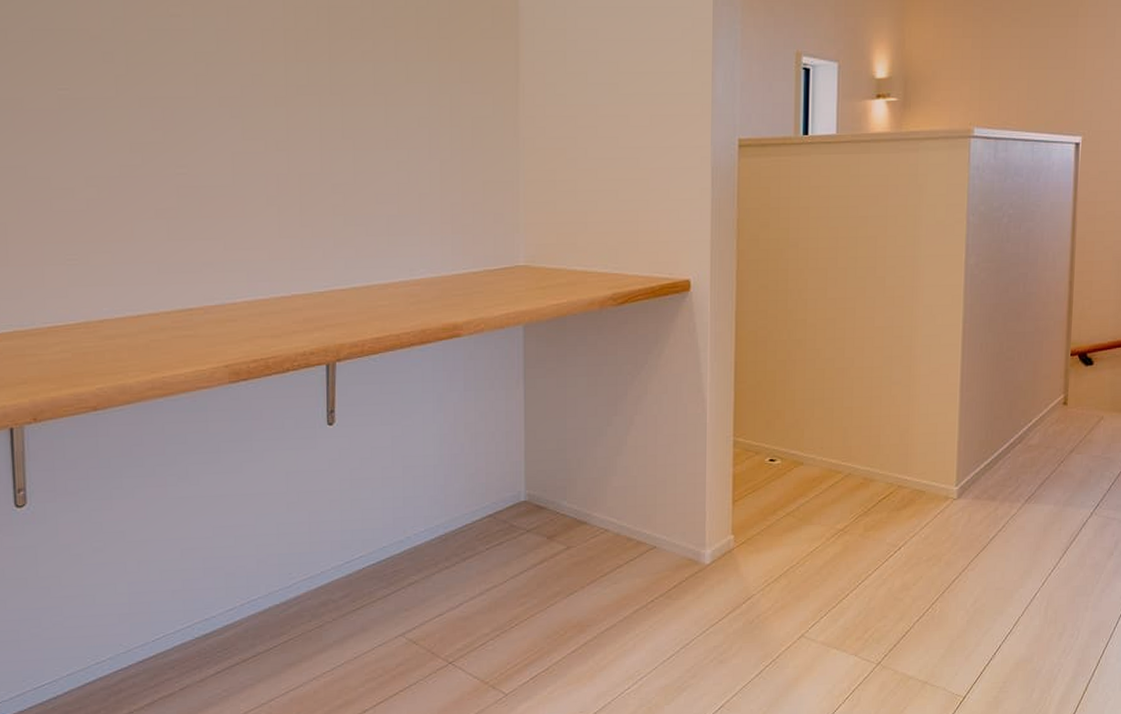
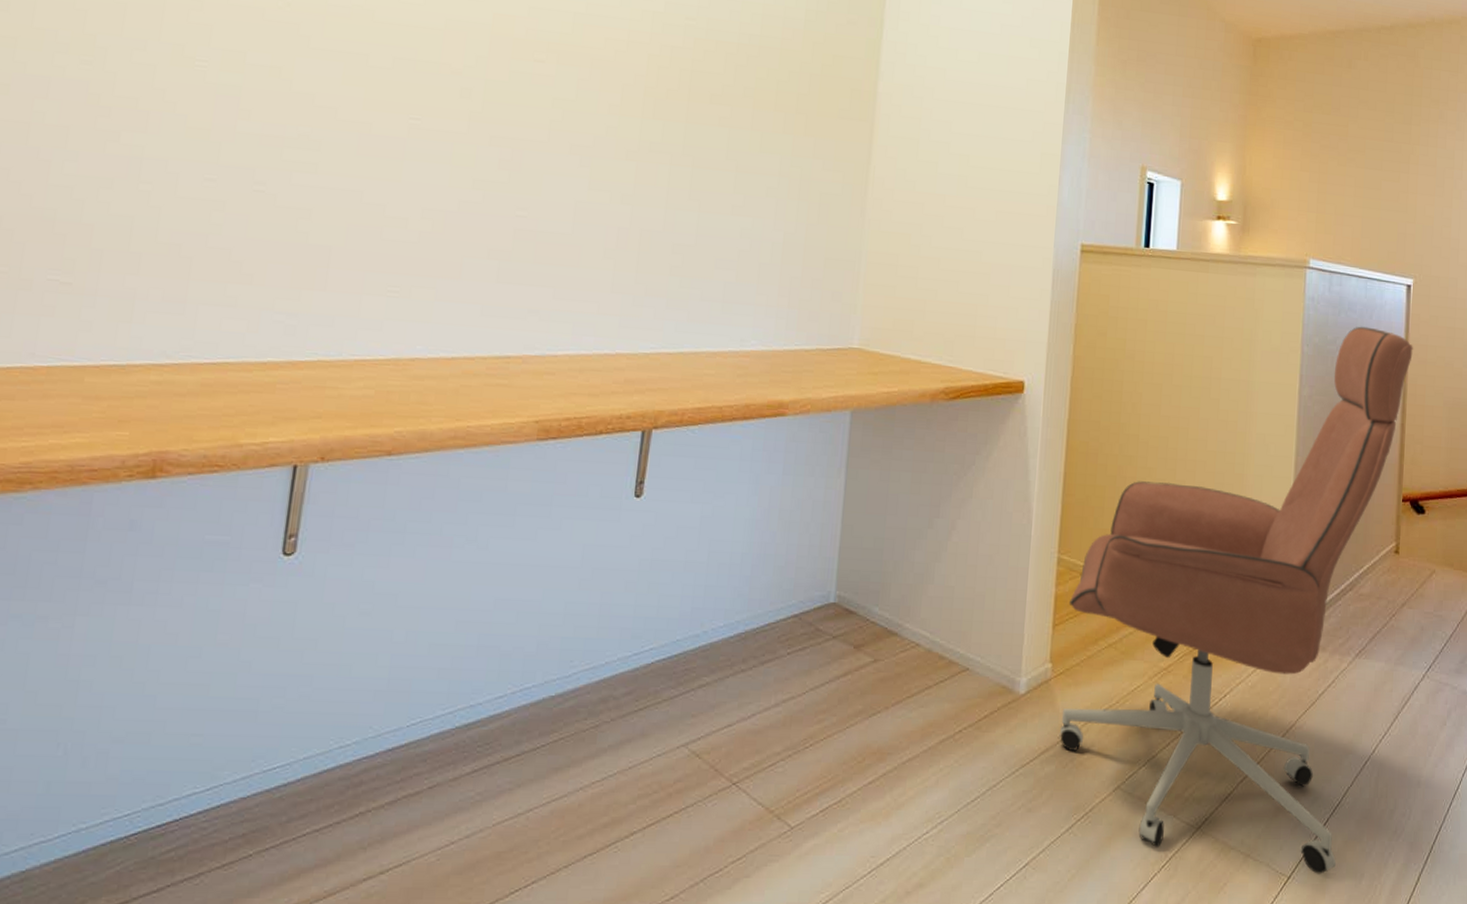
office chair: none [744,190,1083,693] -> present [1058,326,1414,874]

